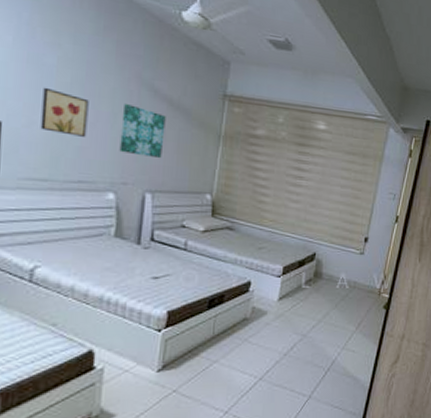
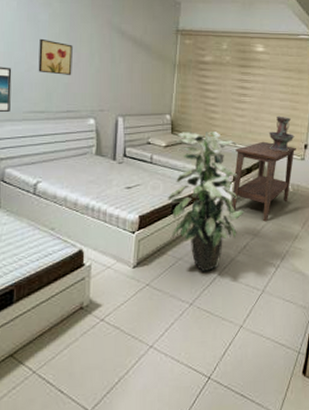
wall art: present [119,104,166,159] -> none [97,46,131,88]
indoor plant: none [204,215,294,377] -> present [168,132,244,272]
side table: none [278,231,355,321] -> present [231,141,296,222]
decorative urn: none [325,204,355,245] -> present [268,116,295,152]

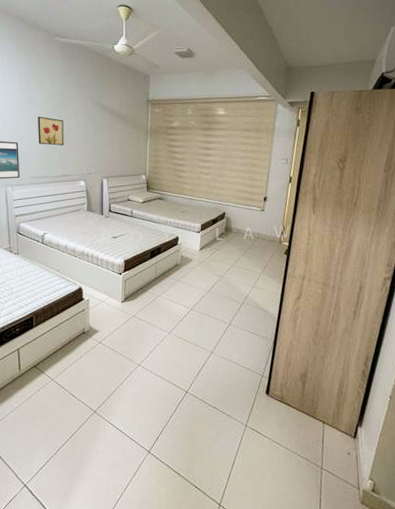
indoor plant: present [168,132,244,272] -> none [147,188,212,307]
side table: present [231,141,296,222] -> none [199,195,256,266]
decorative urn: present [268,116,295,152] -> none [231,172,255,204]

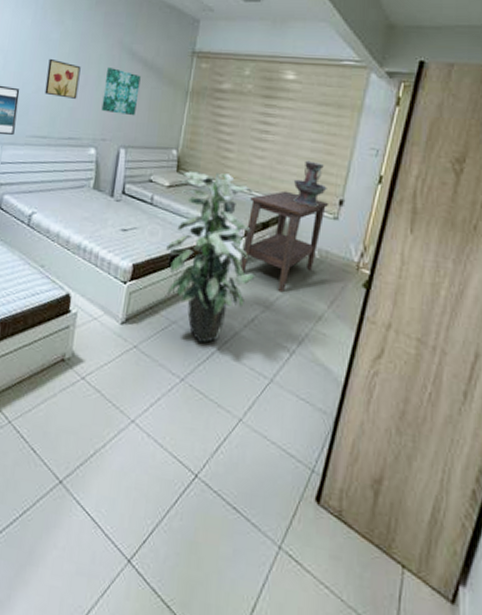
wall art: none [84,119,111,154] -> present [101,68,141,116]
indoor plant: none [147,188,212,307] -> present [166,171,256,343]
side table: none [199,195,256,266] -> present [239,190,328,293]
decorative urn: none [231,172,255,204] -> present [293,160,327,207]

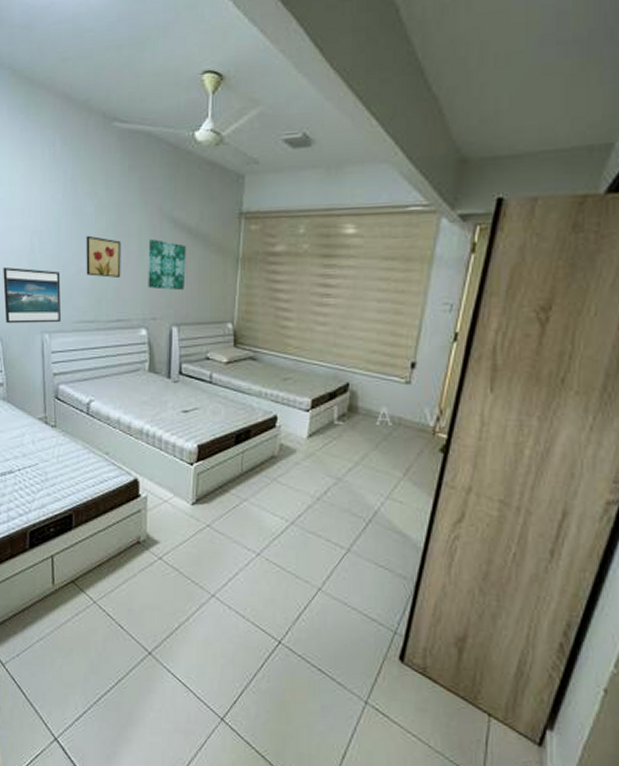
indoor plant: present [166,171,256,343] -> none [230,344,325,519]
side table: present [239,190,328,293] -> none [308,357,399,463]
decorative urn: present [293,160,327,207] -> none [360,323,397,372]

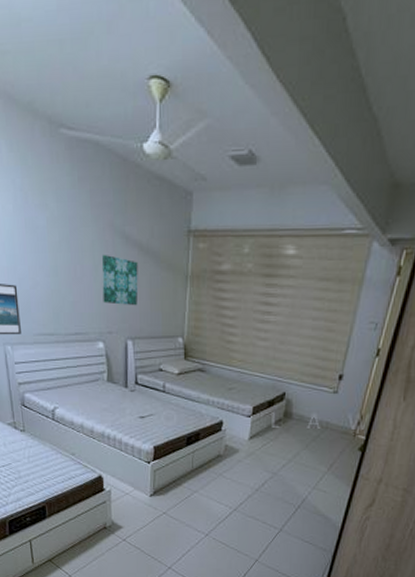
wall art: present [86,235,121,278] -> none [40,249,77,292]

